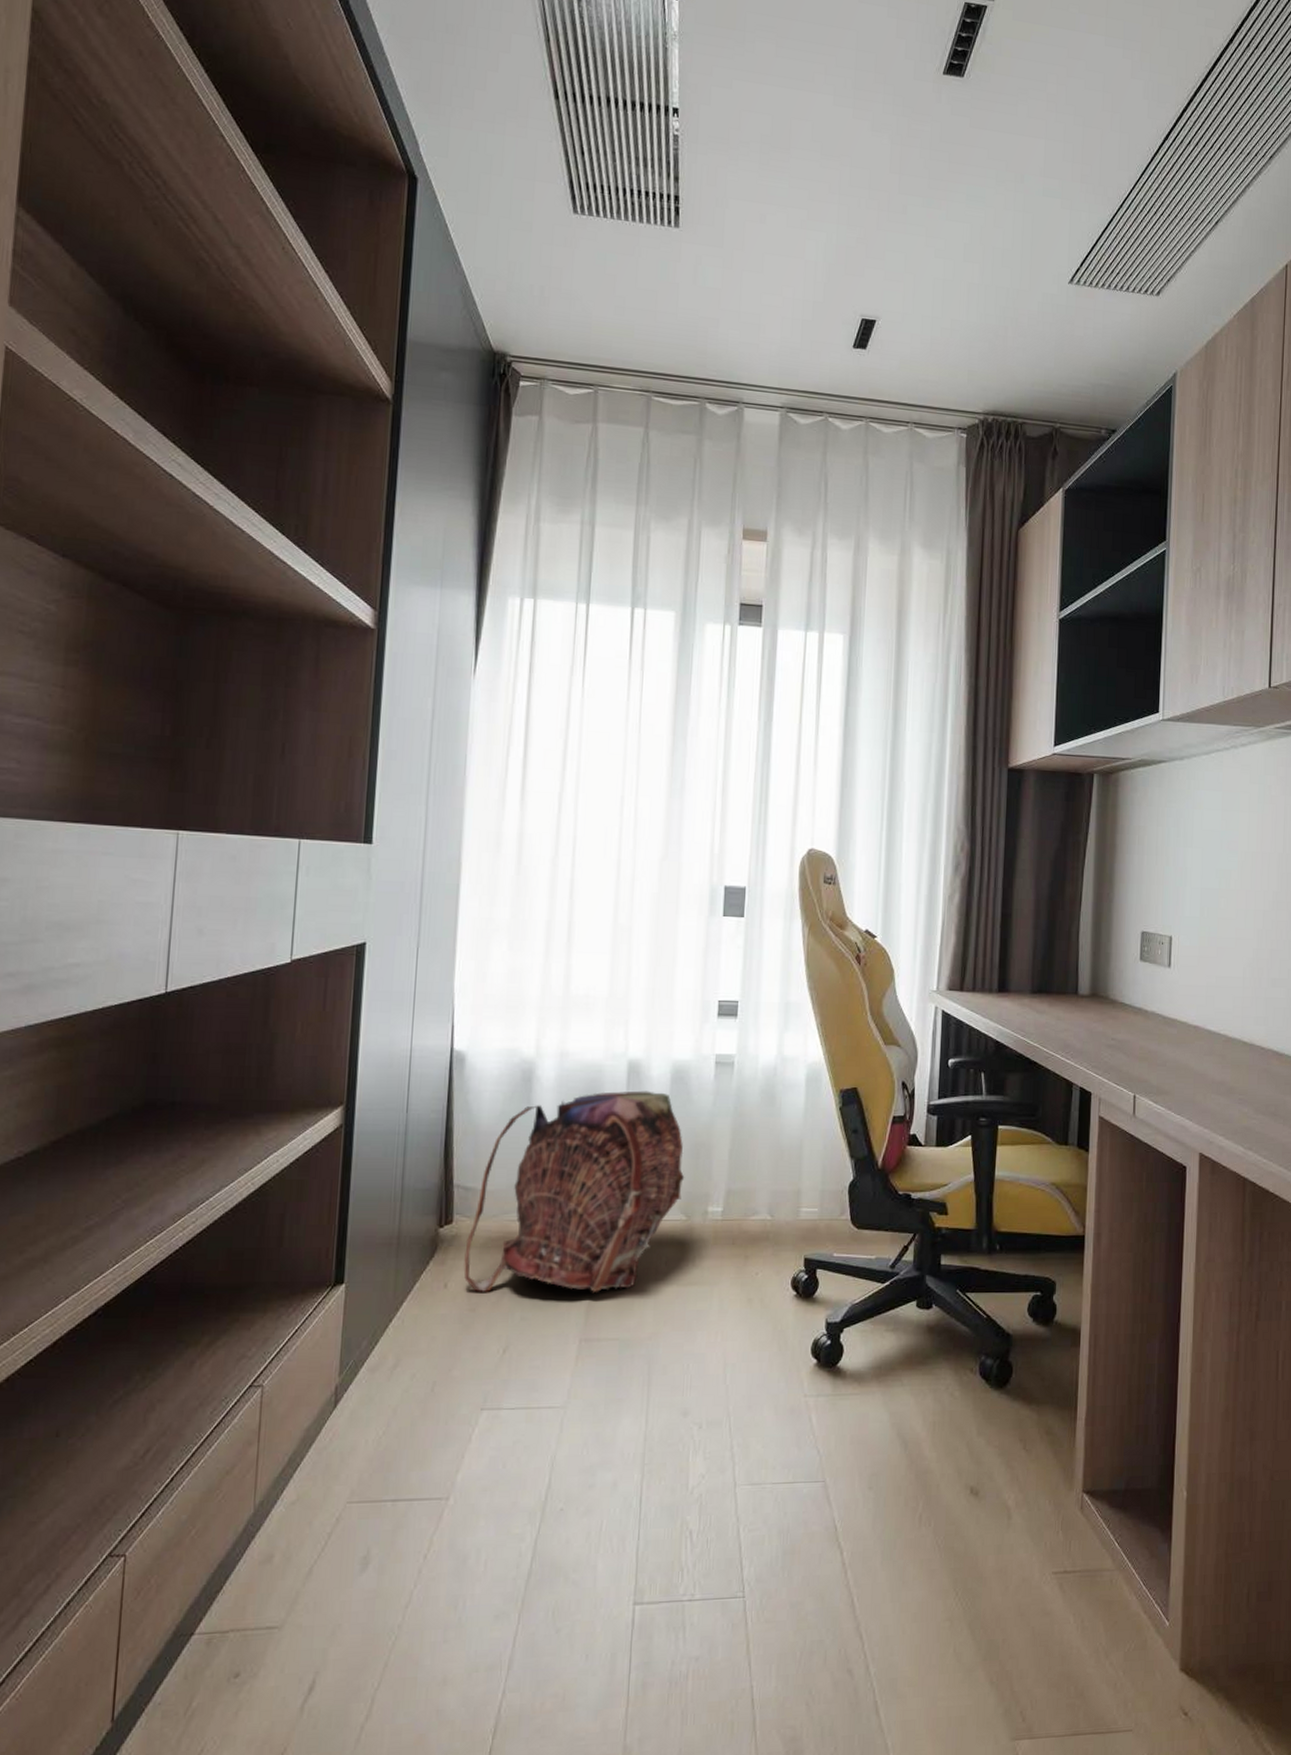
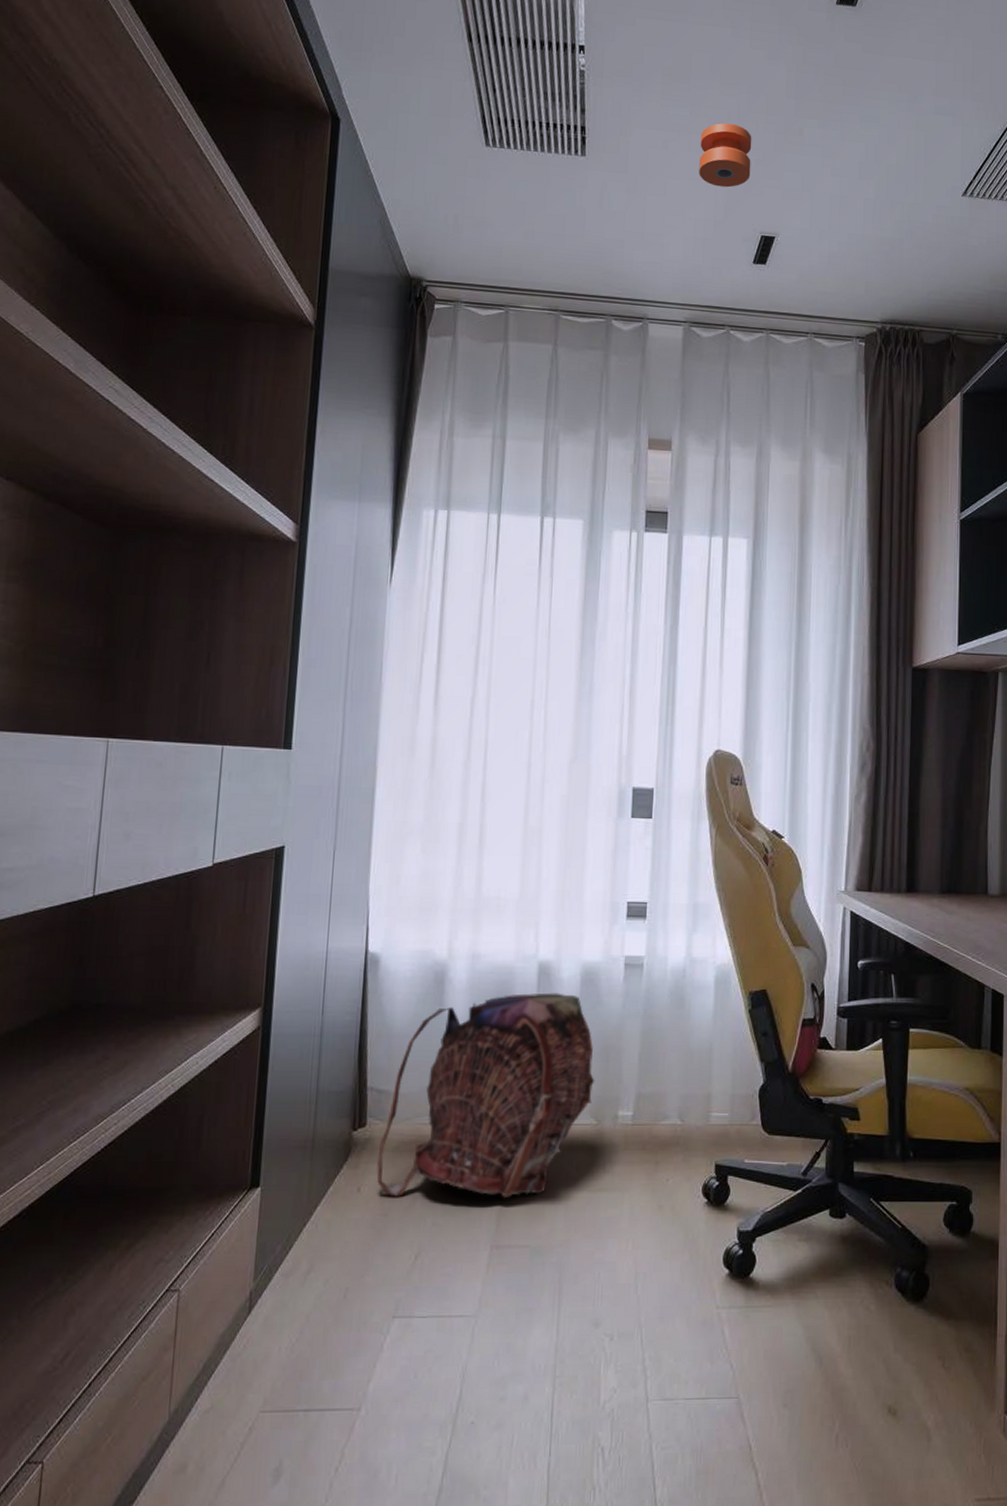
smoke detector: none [798,197,854,267] -> present [699,123,752,188]

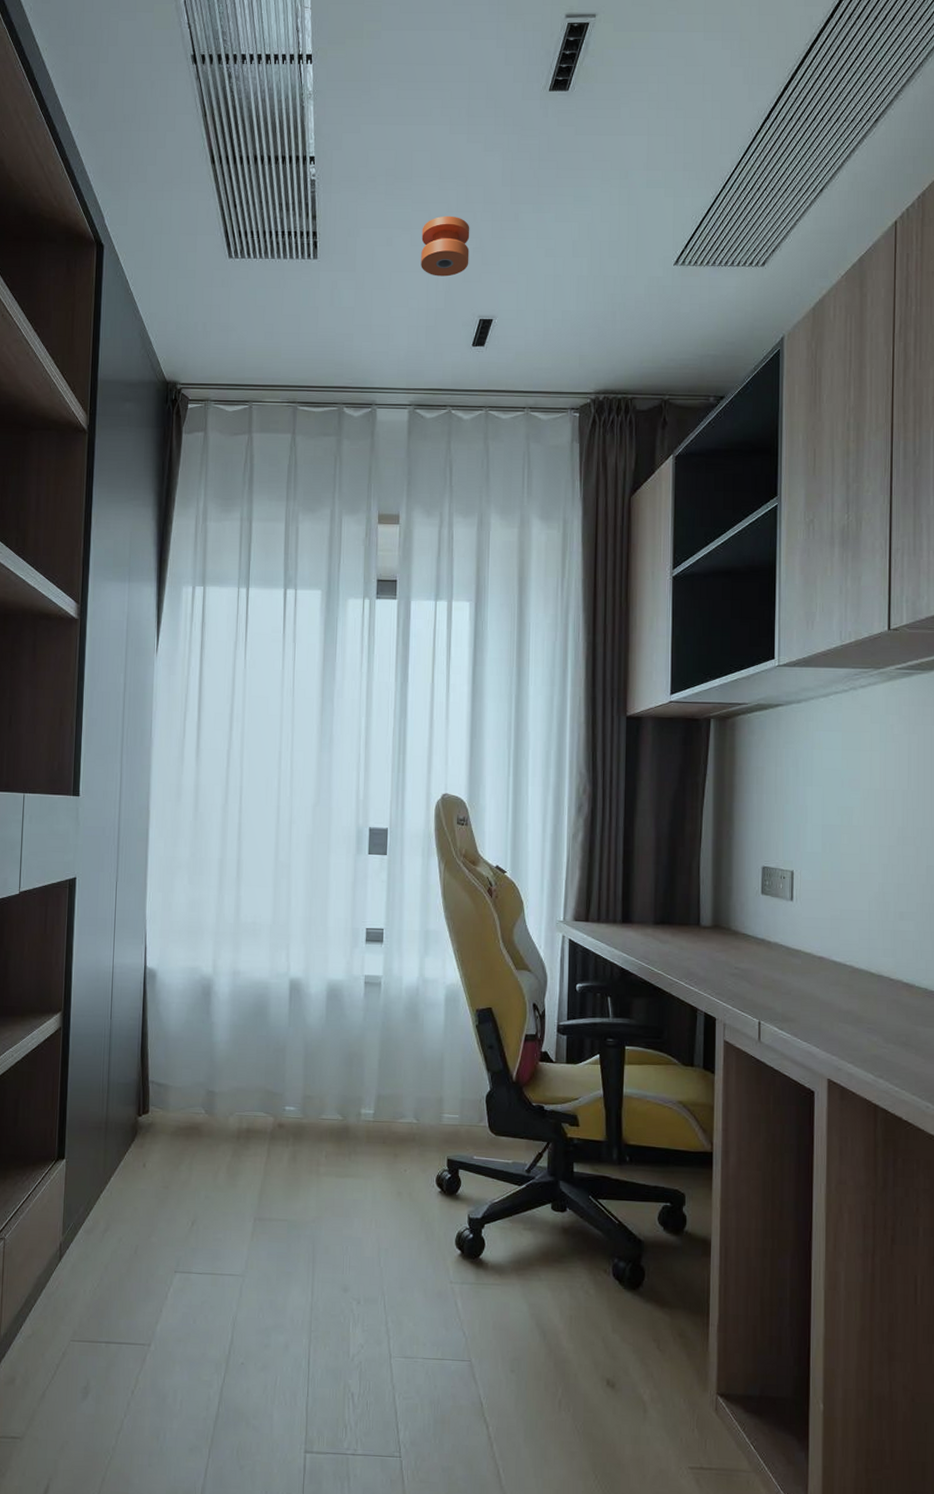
backpack: present [376,993,595,1198] -> none [158,1005,341,1178]

